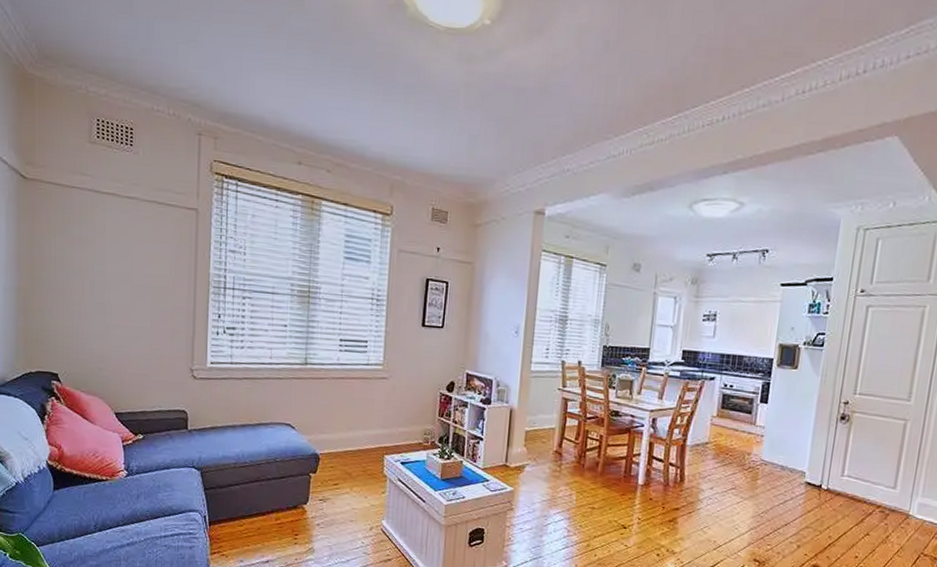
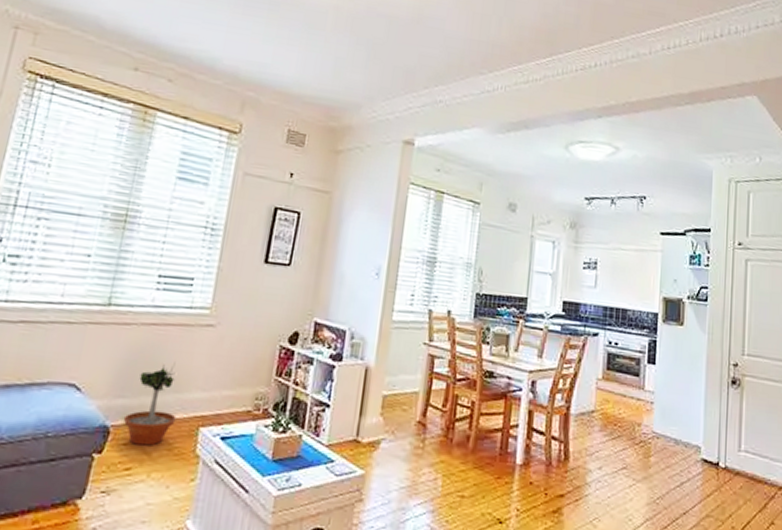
potted tree: none [328,407,366,468] -> present [123,362,177,446]

